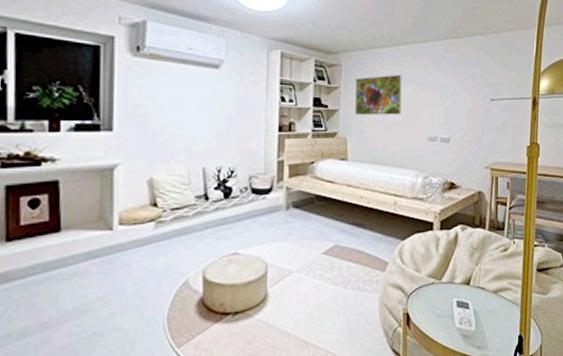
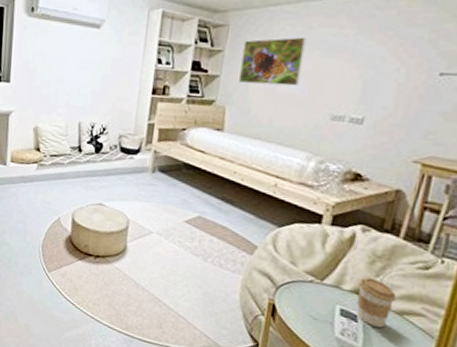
coffee cup: none [466,268,491,309] -> present [356,277,397,328]

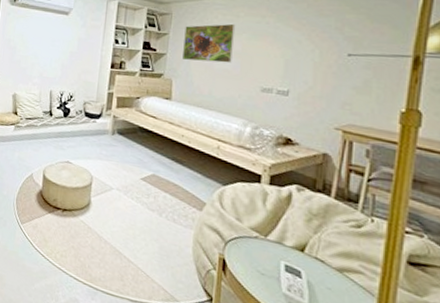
coffee cup: present [356,277,397,328] -> none [299,234,335,284]

